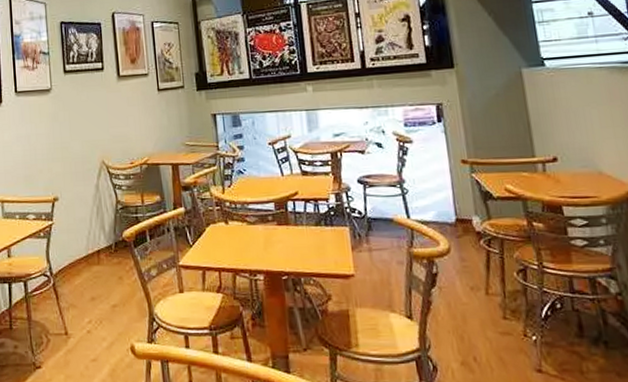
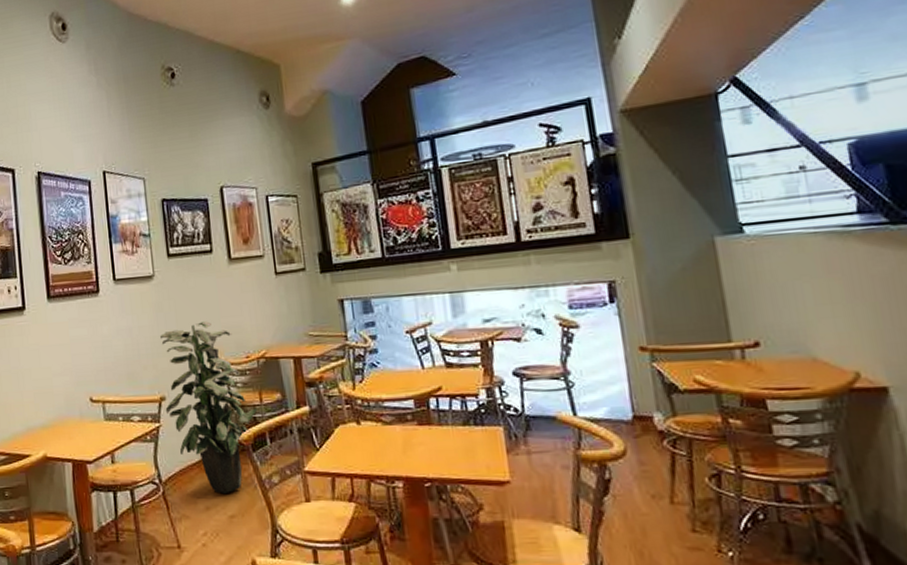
indoor plant: none [55,131,140,285] -> present [160,321,258,494]

